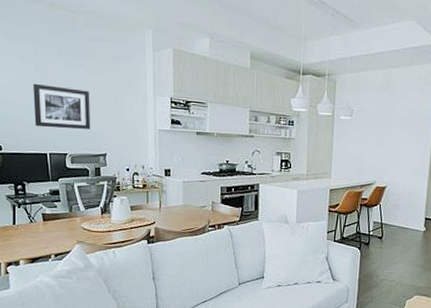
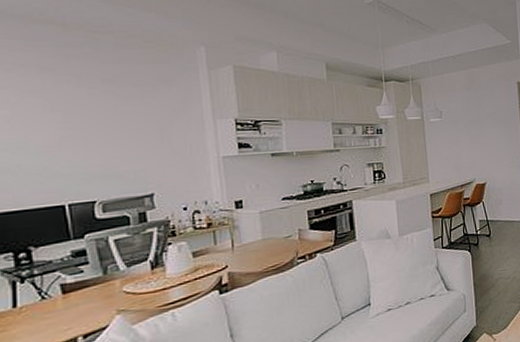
wall art: present [33,83,91,129] -> none [40,119,130,174]

